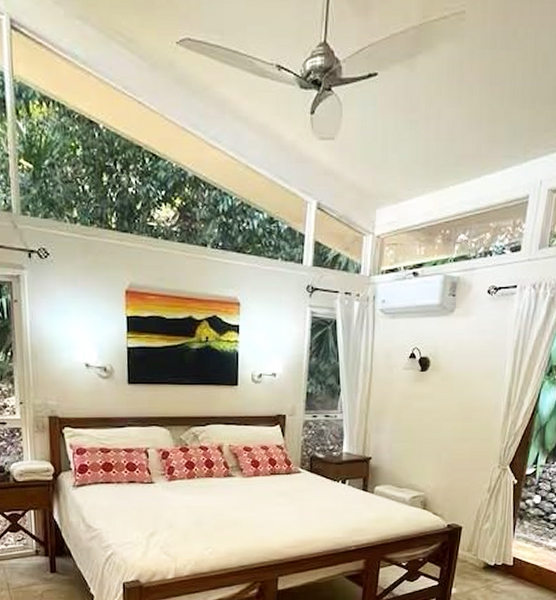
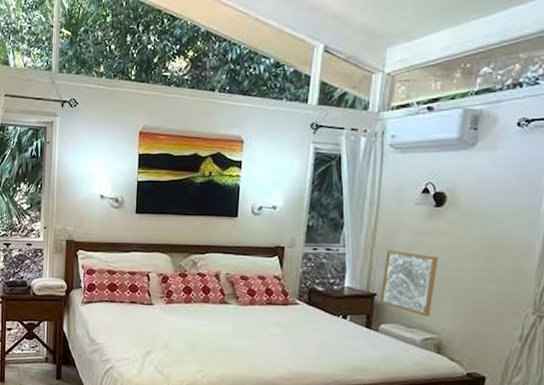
wall art: none [375,415,424,476] -> present [380,250,439,316]

